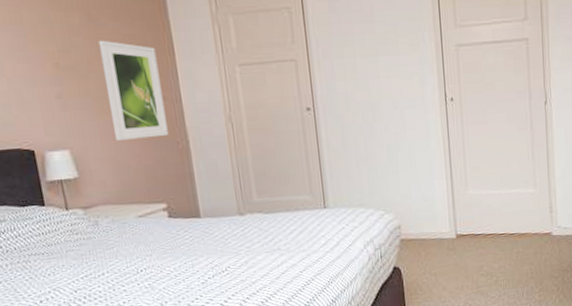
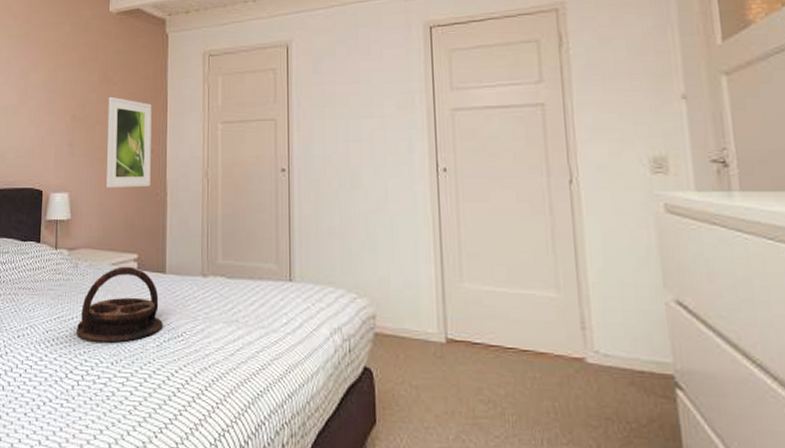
serving tray: none [110,216,205,292] -> present [77,266,163,343]

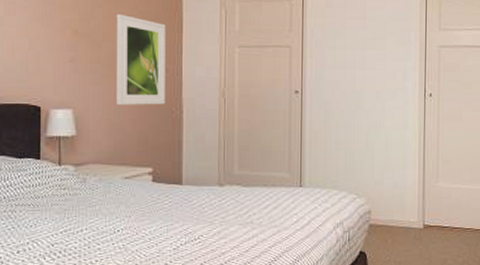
serving tray: present [77,266,163,343] -> none [87,179,179,251]

